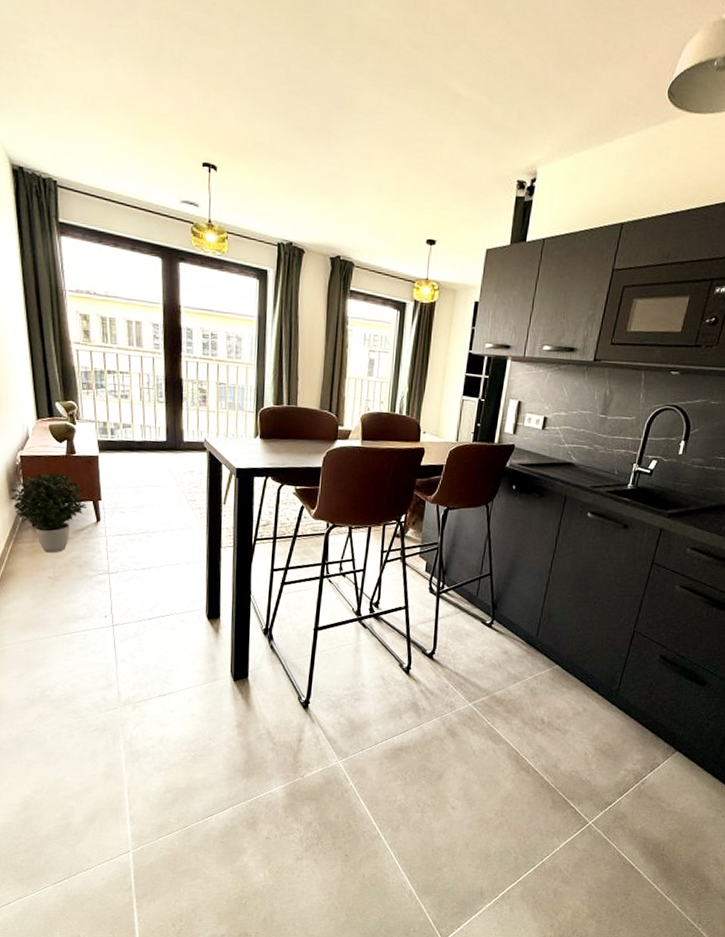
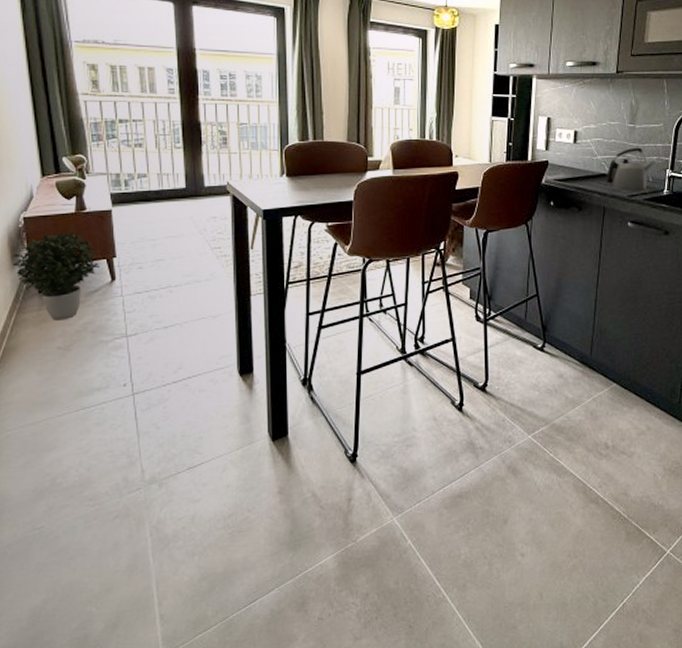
kettle: none [570,438,623,484] -> present [606,147,656,192]

